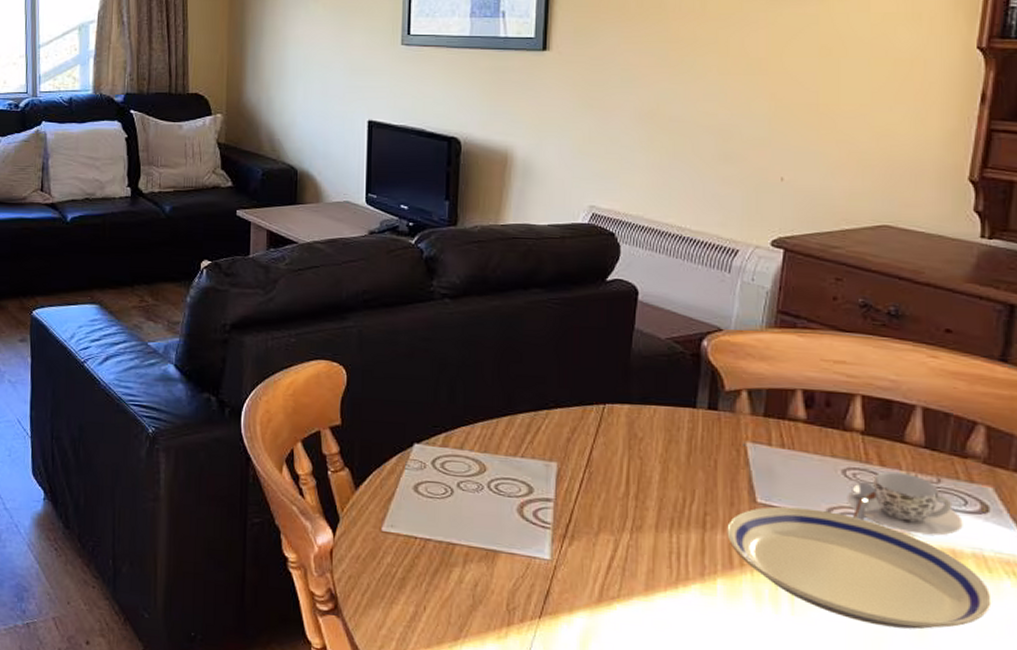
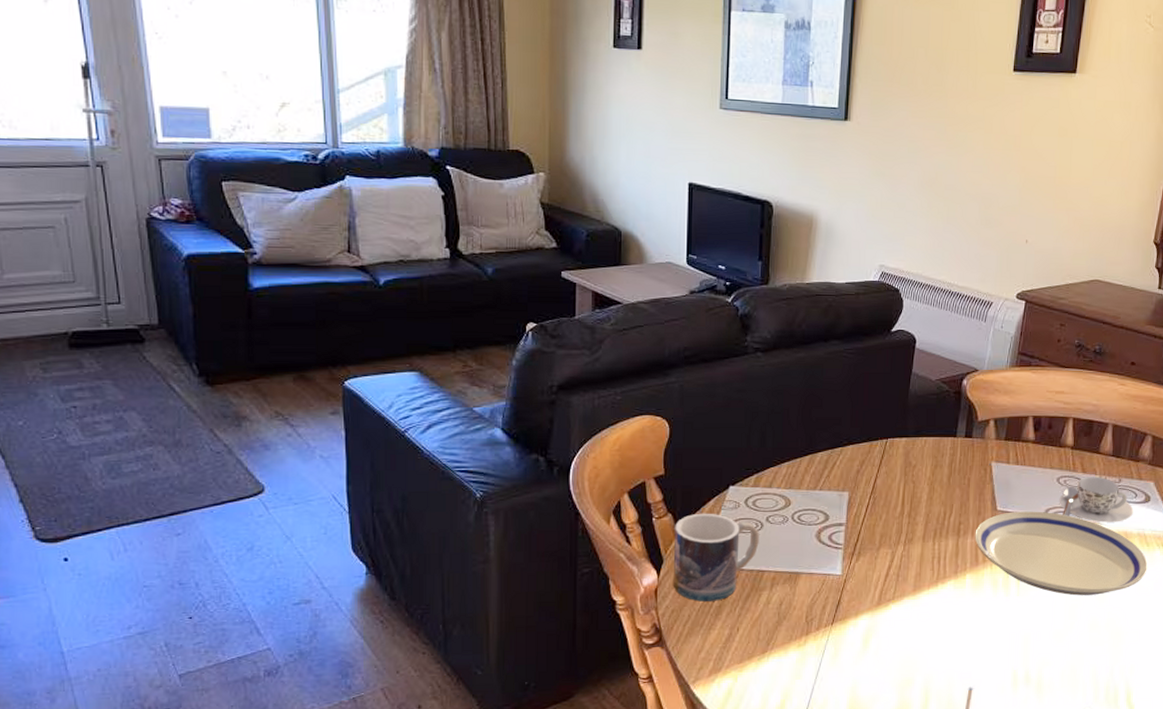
mug: none [350,470,449,572] -> present [673,513,759,602]

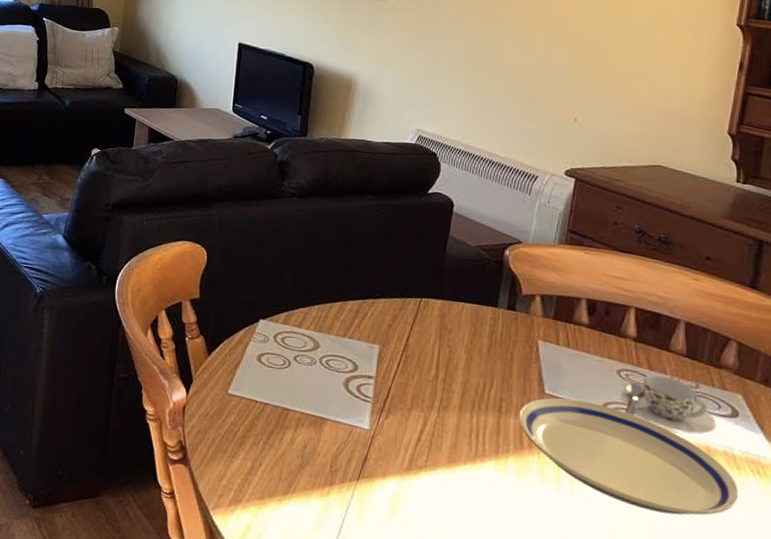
mug: present [673,513,759,602] -> none [200,340,287,431]

